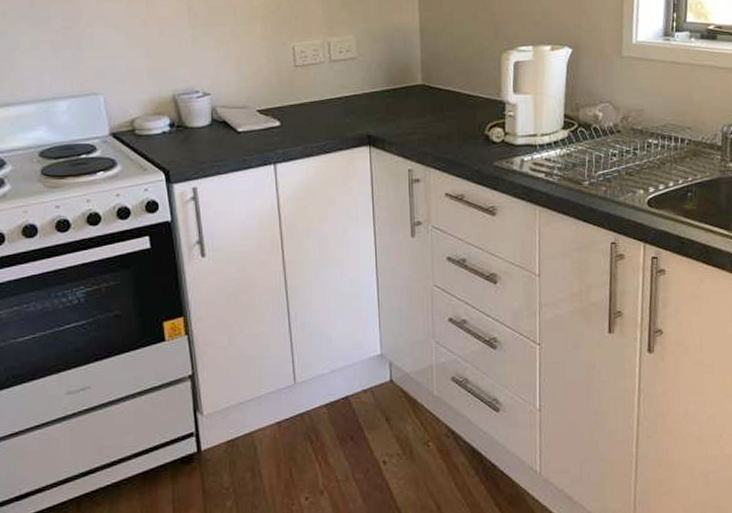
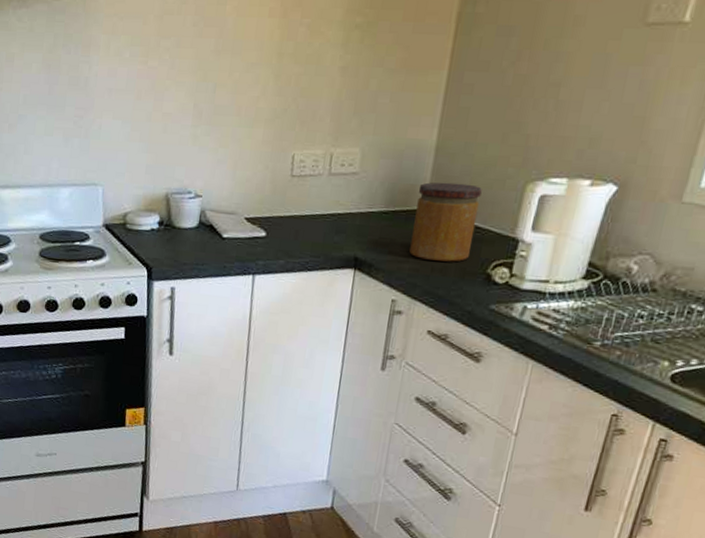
jar: none [412,58,468,129] -> present [409,182,482,262]

